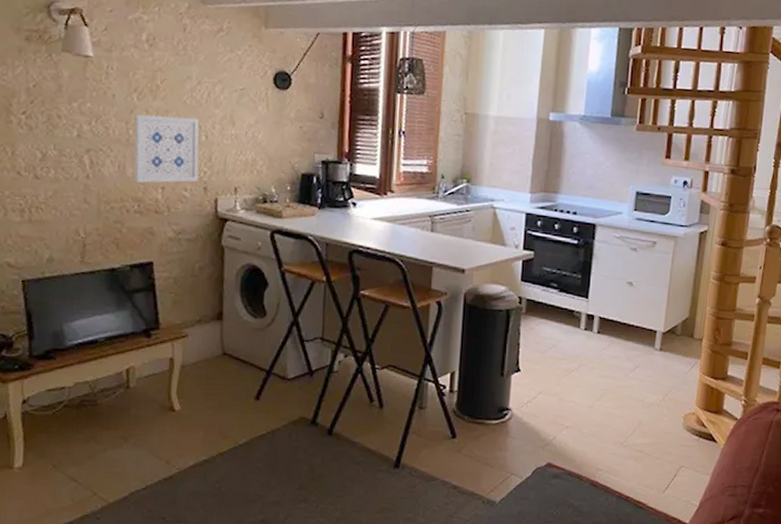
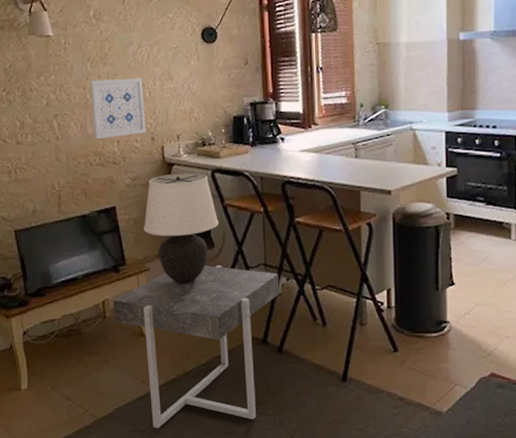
side table: none [139,336,337,516] -> present [113,265,280,429]
table lamp: none [184,230,274,355] -> present [143,173,219,284]

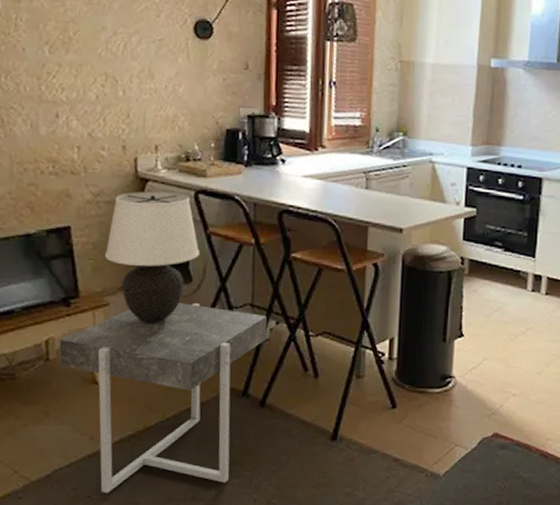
wall art: present [90,78,146,139] -> none [46,69,117,142]

